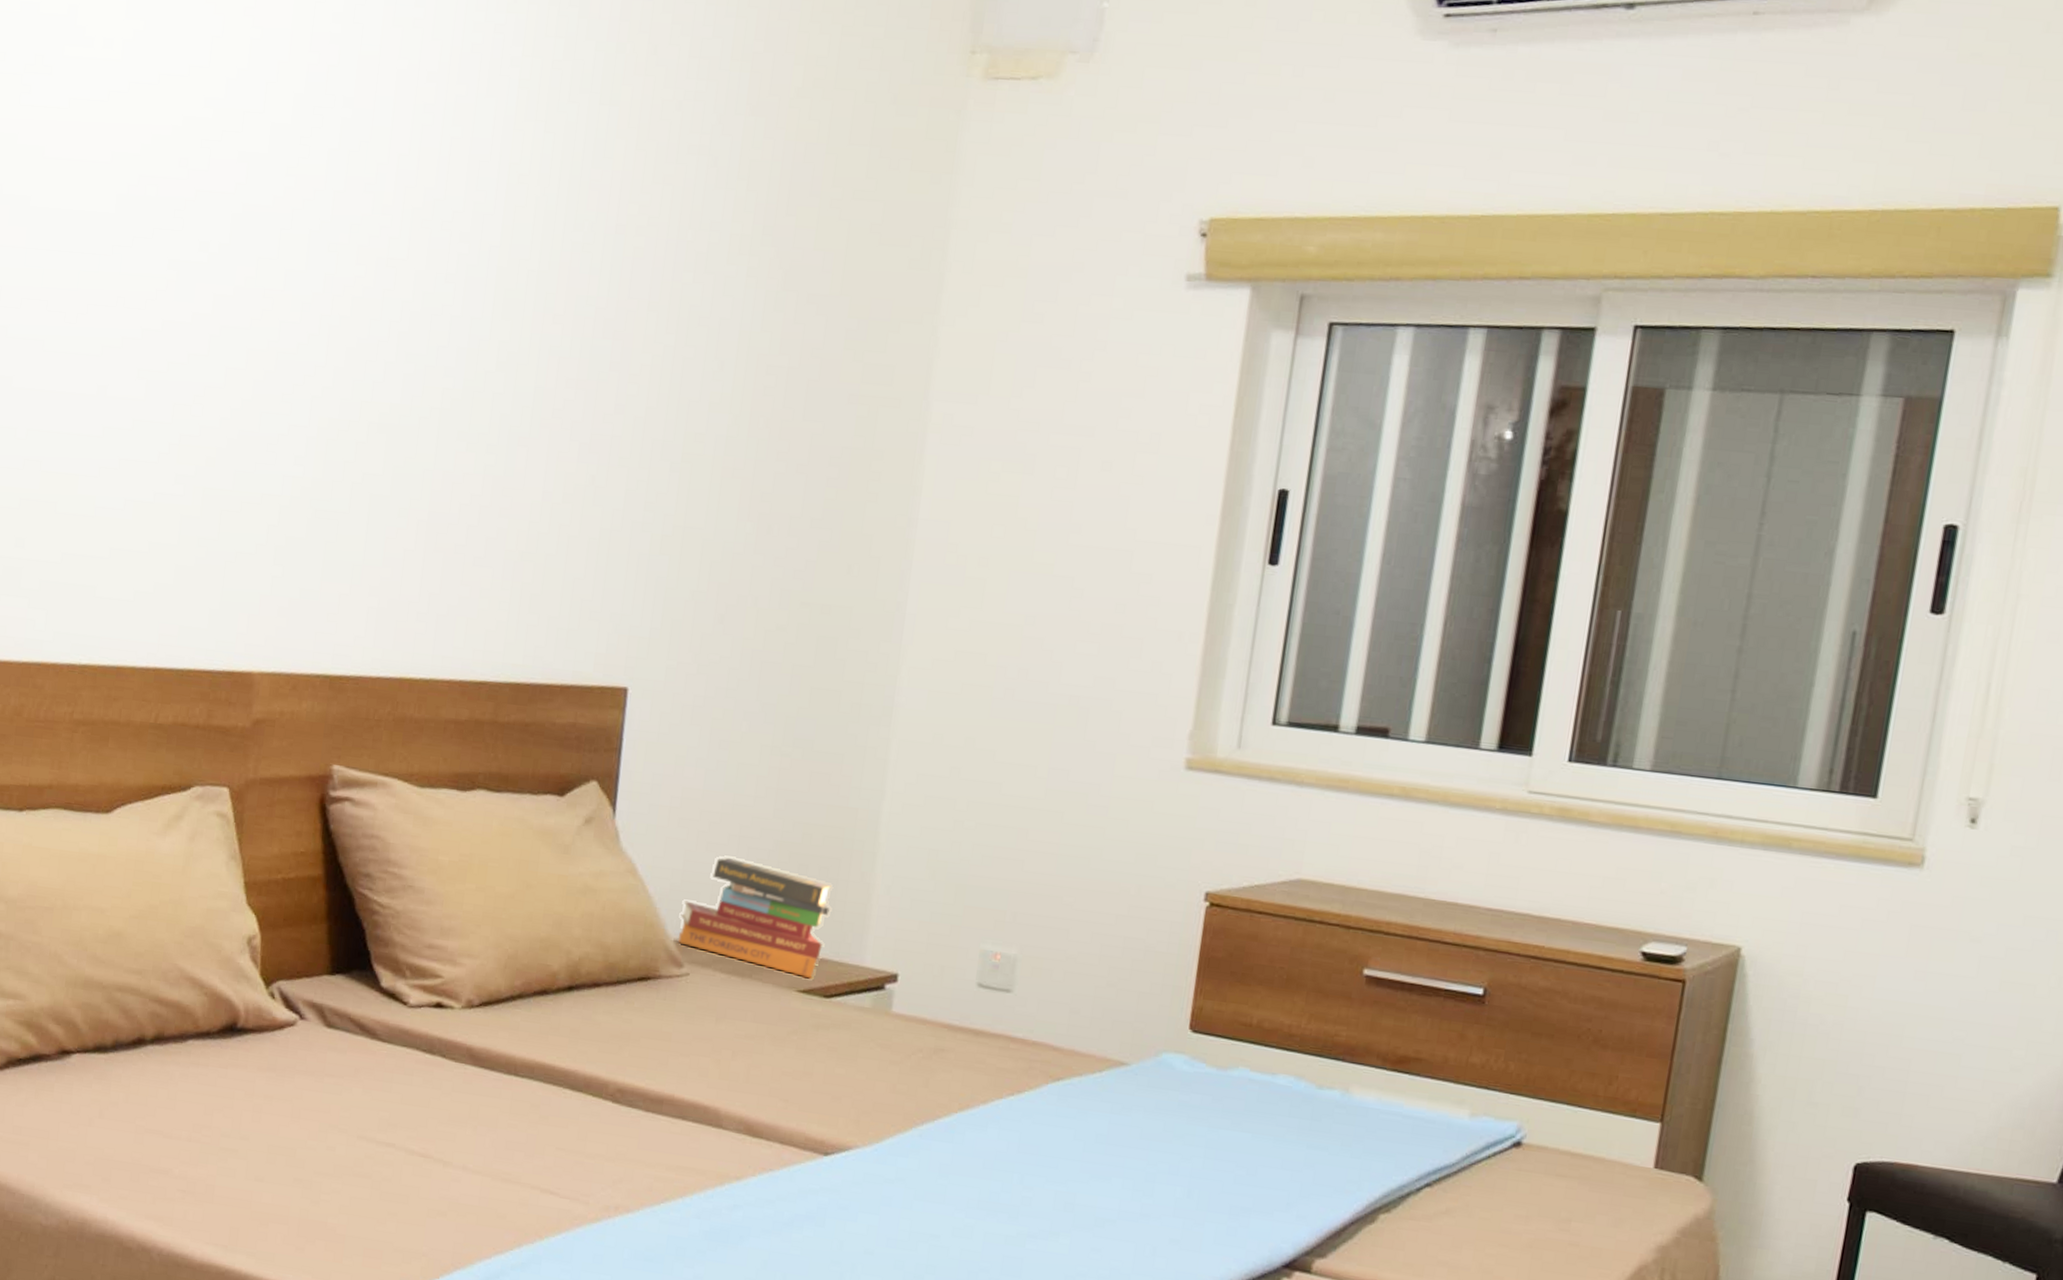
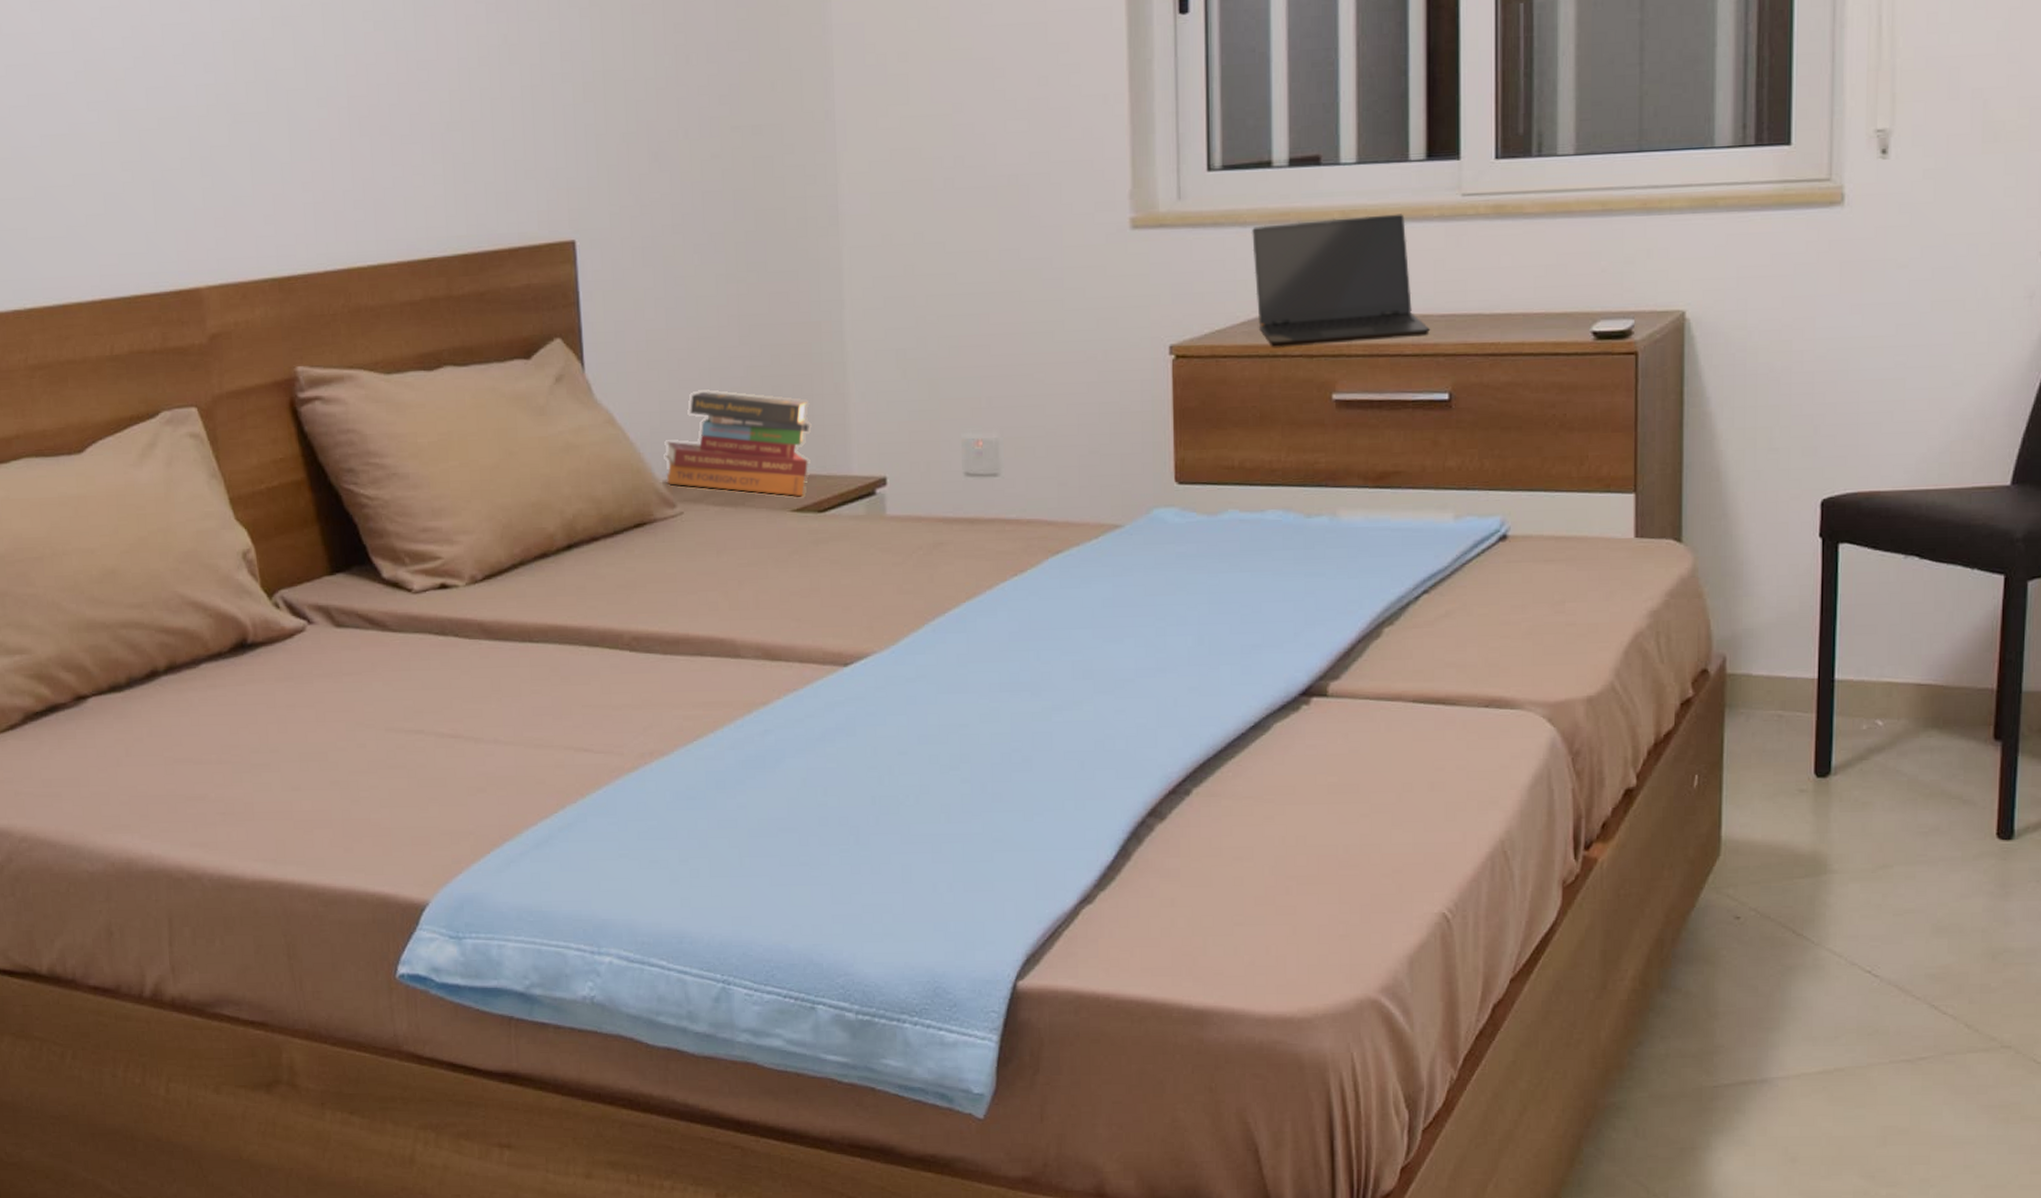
laptop: none [1299,788,1474,927] -> present [1252,214,1430,348]

